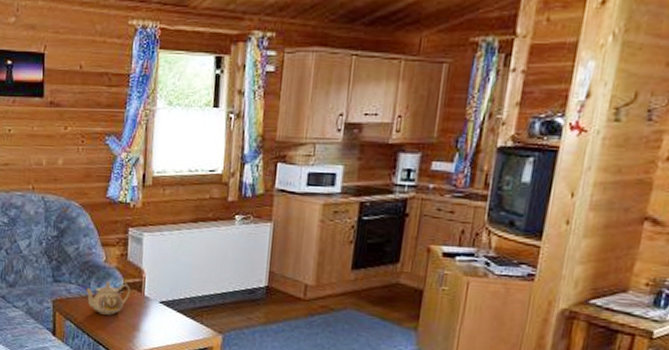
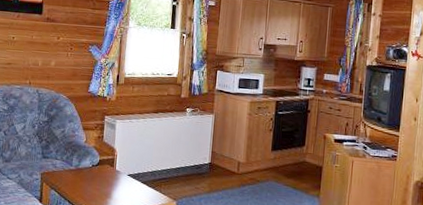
teapot: present [85,282,131,315] -> none [68,158,105,186]

